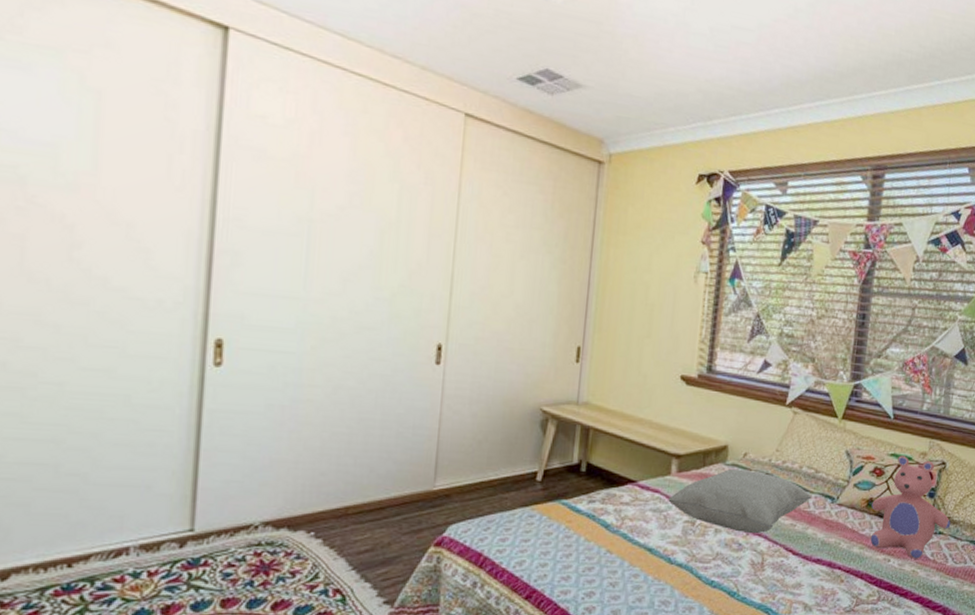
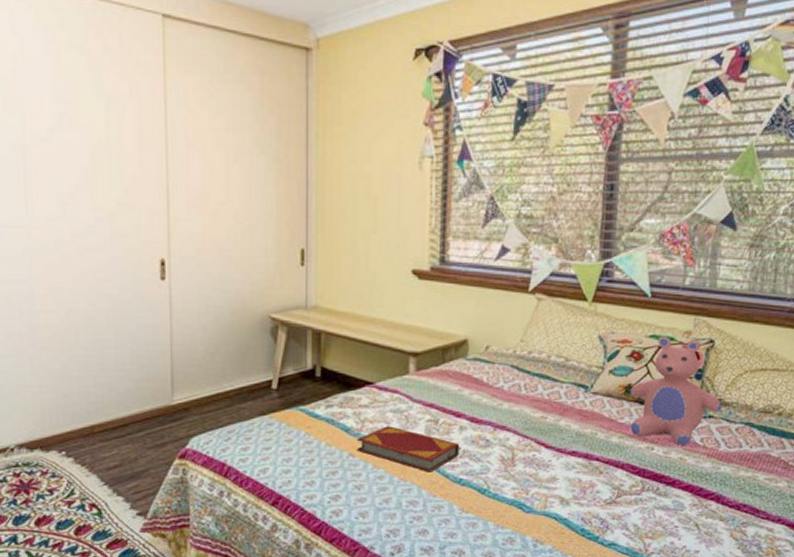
hardback book: none [614,524,714,573] -> present [356,426,460,473]
cushion: present [668,468,811,534] -> none [408,363,562,429]

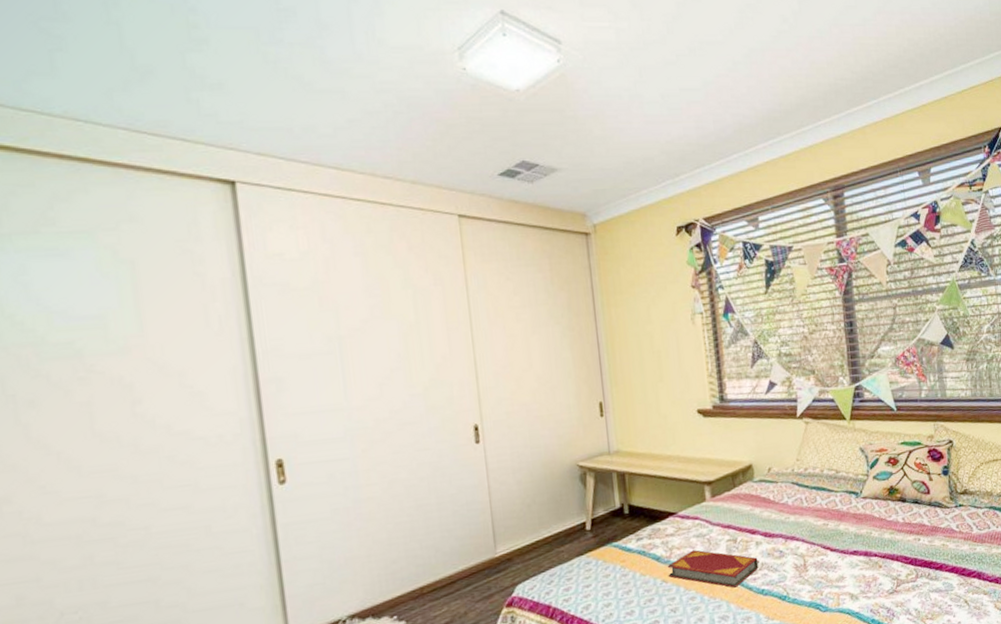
teddy bear: present [630,336,723,446] -> none [893,441,969,534]

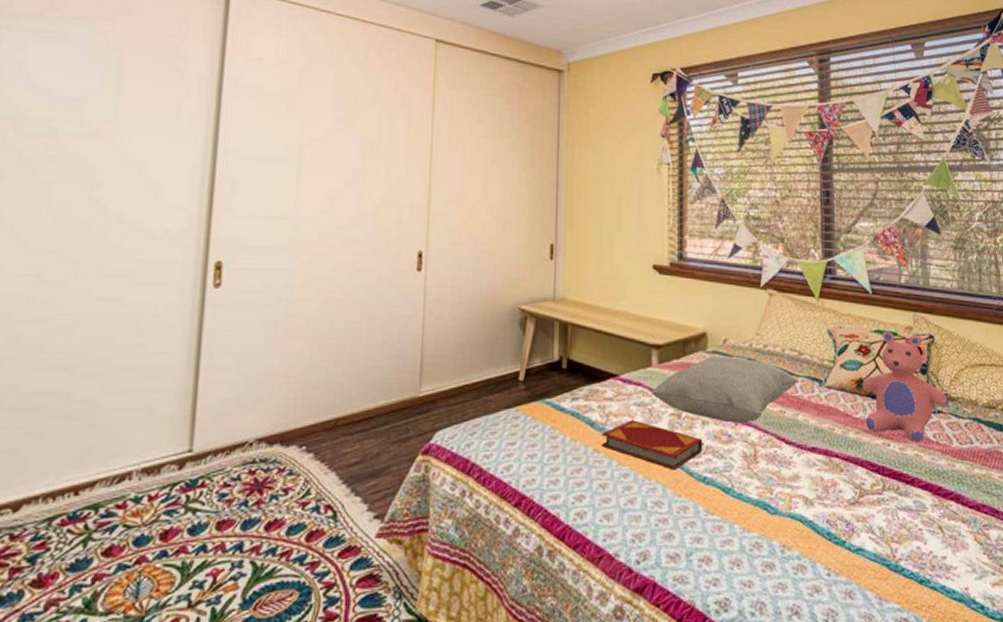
cushion: none [708,482,836,541] -> present [651,356,797,424]
teddy bear: none [893,441,969,534] -> present [862,332,950,442]

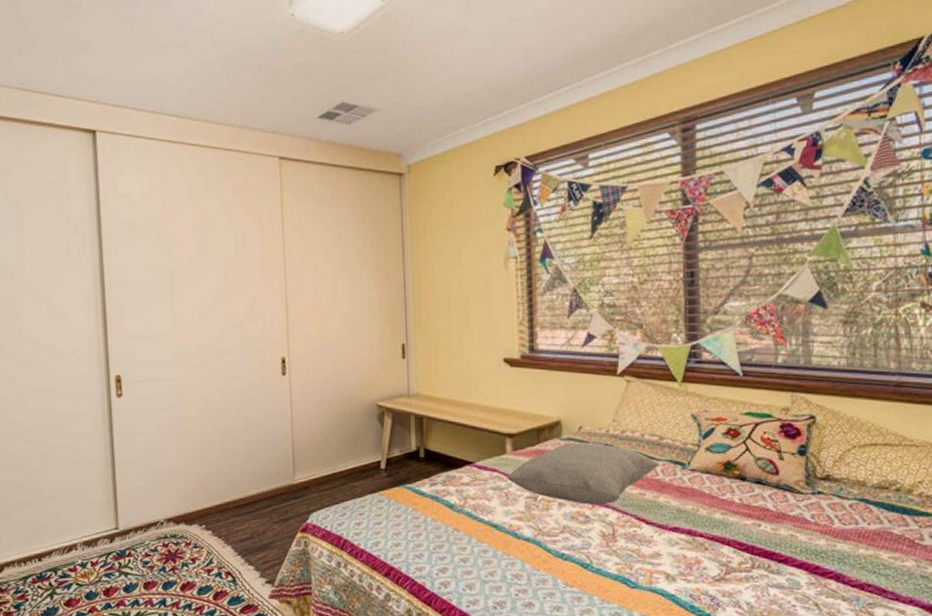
hardback book: present [601,420,703,470] -> none [460,502,560,547]
teddy bear: present [862,332,950,442] -> none [730,413,832,522]

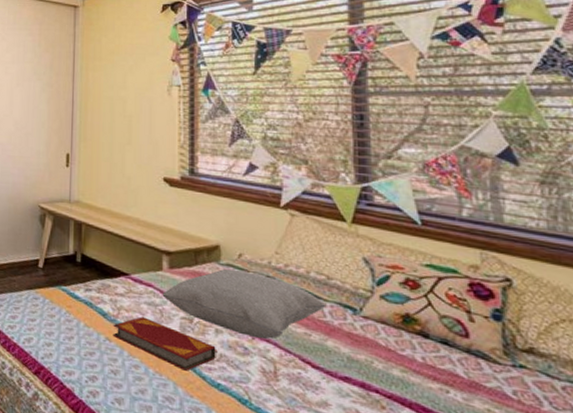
hardback book: none [460,502,560,547] -> present [113,316,216,371]

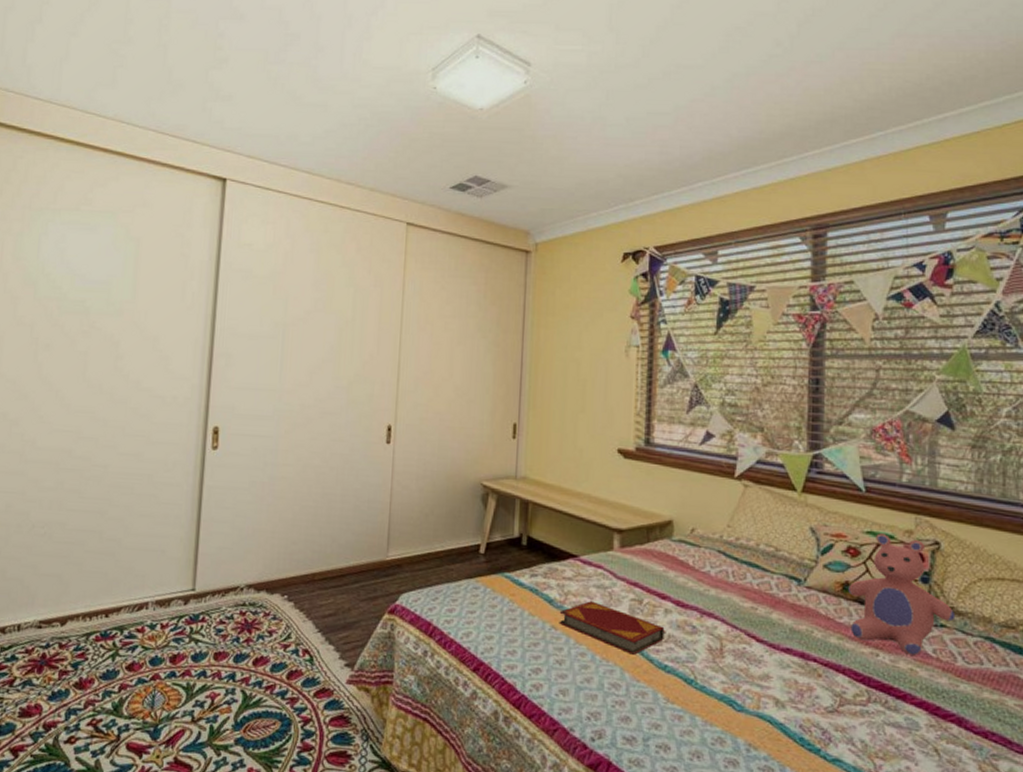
cushion: present [162,268,325,340] -> none [612,545,772,617]
teddy bear: none [409,267,537,396] -> present [848,533,956,656]

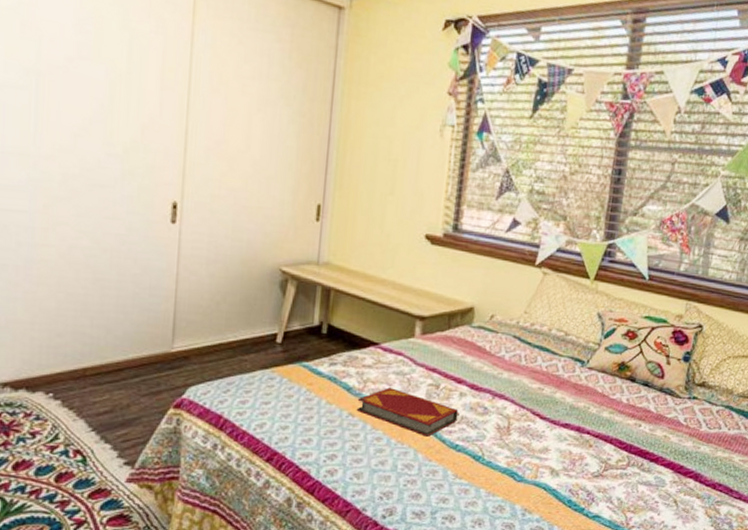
teddy bear: present [848,533,956,656] -> none [621,318,706,424]

